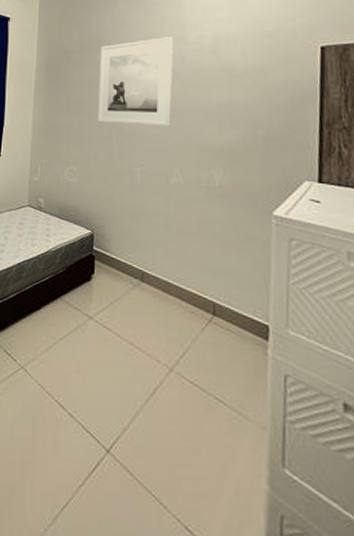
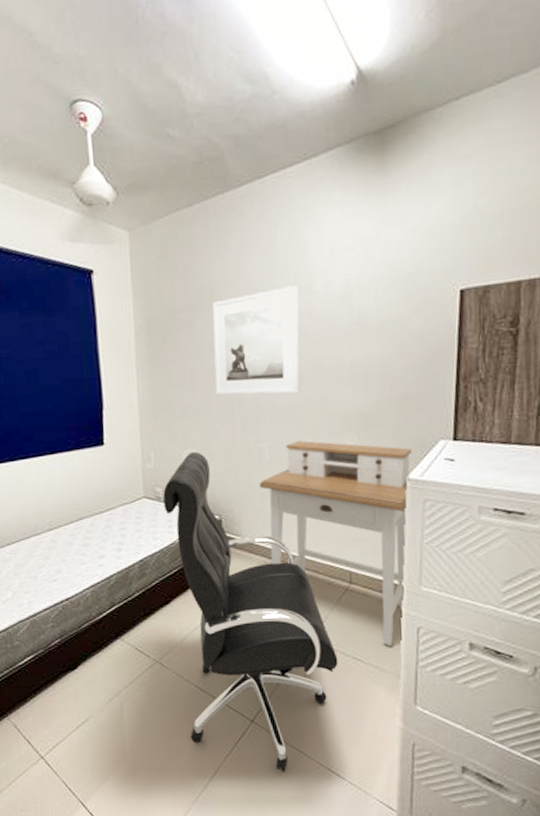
office chair: none [44,169,199,520] -> present [163,451,338,772]
desk: none [130,169,276,392] -> present [259,440,412,647]

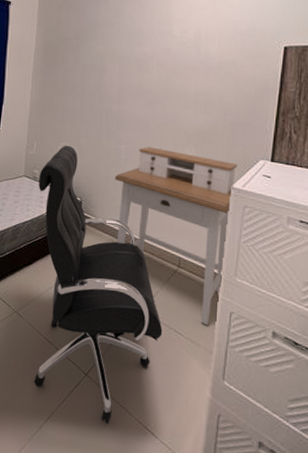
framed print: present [212,285,299,396] -> none [89,29,162,110]

